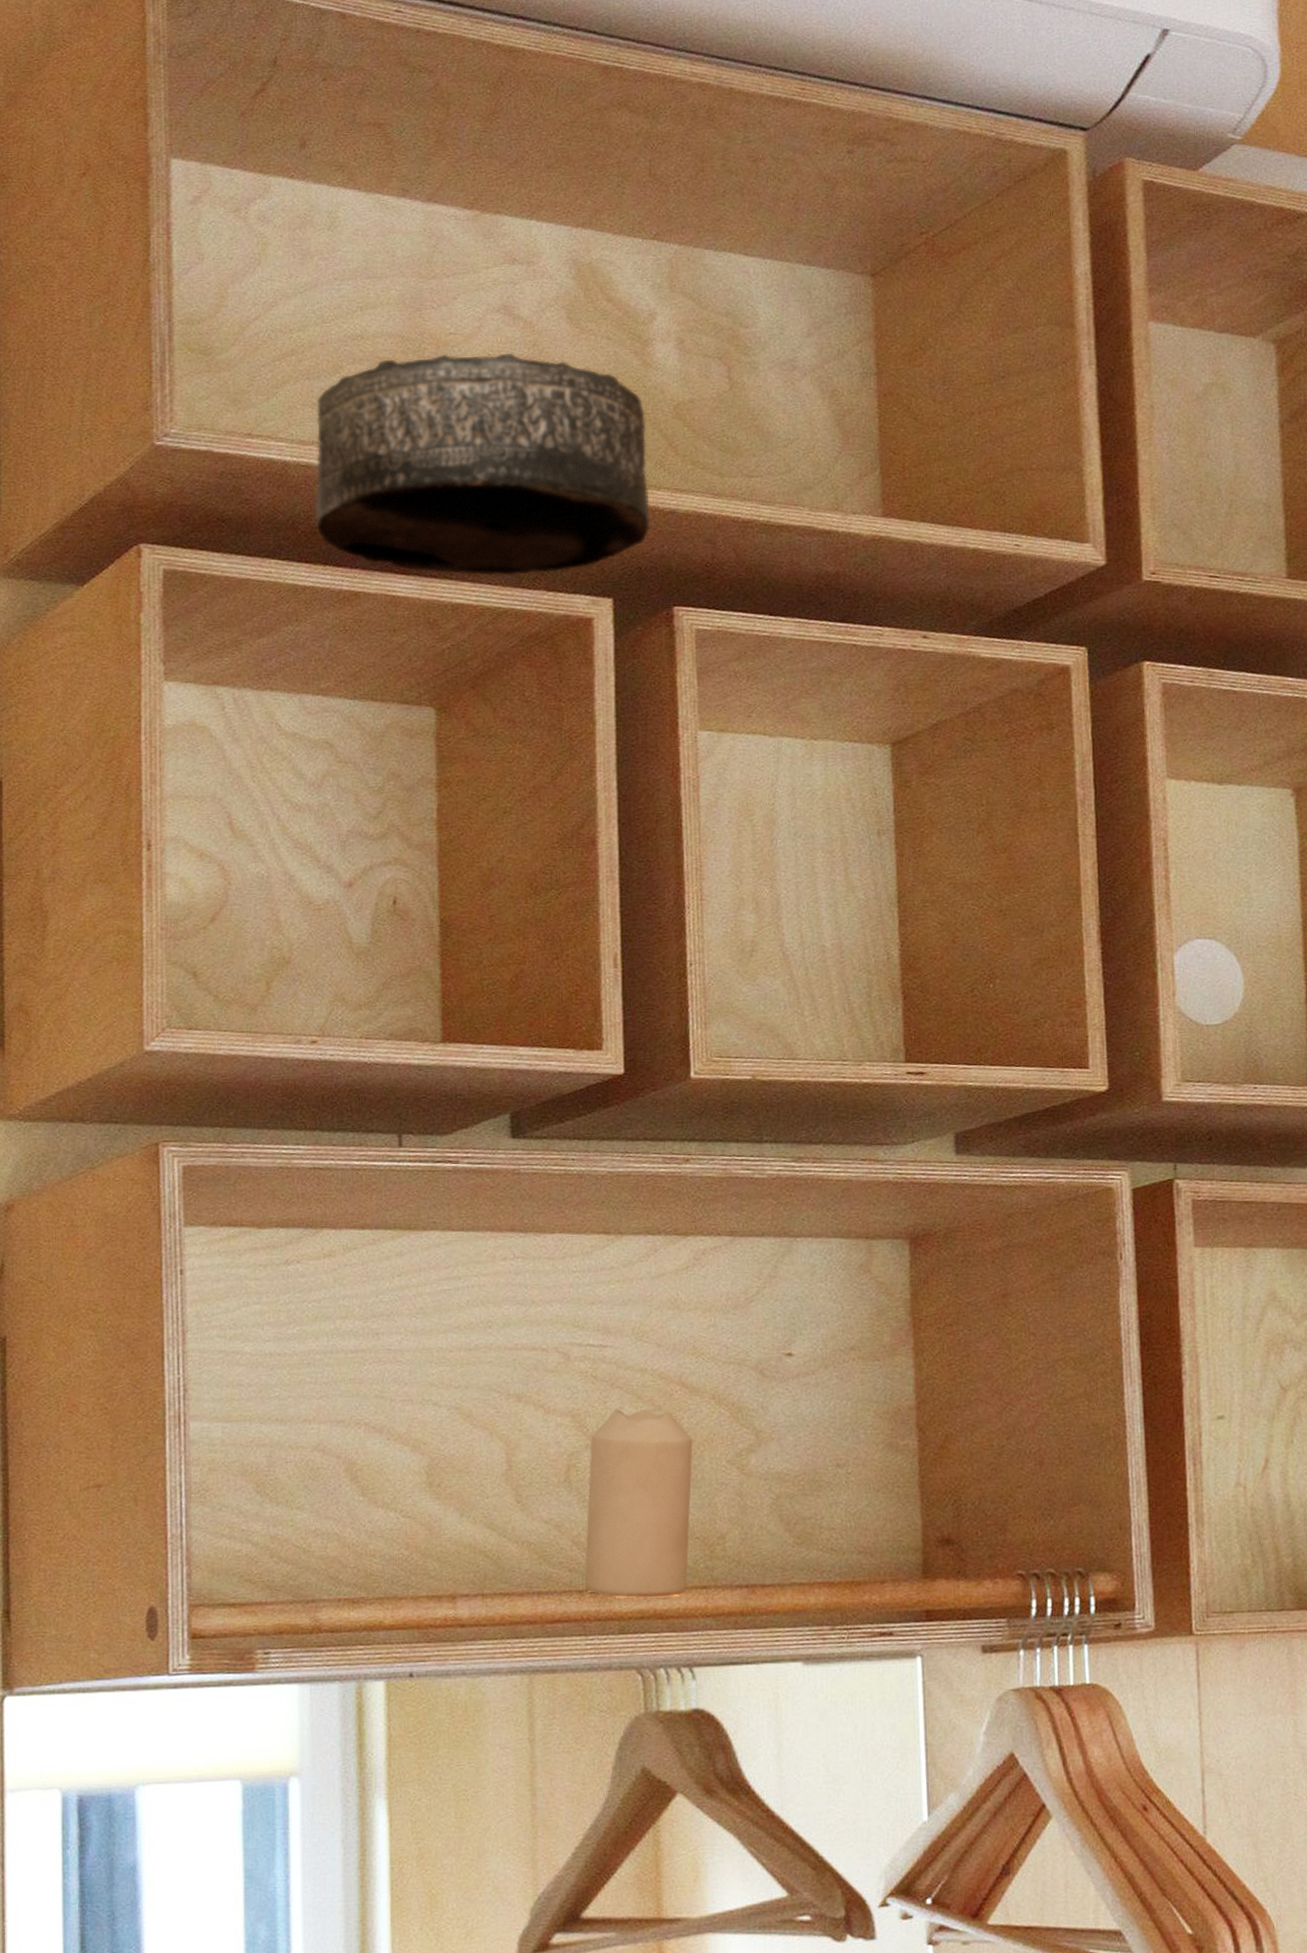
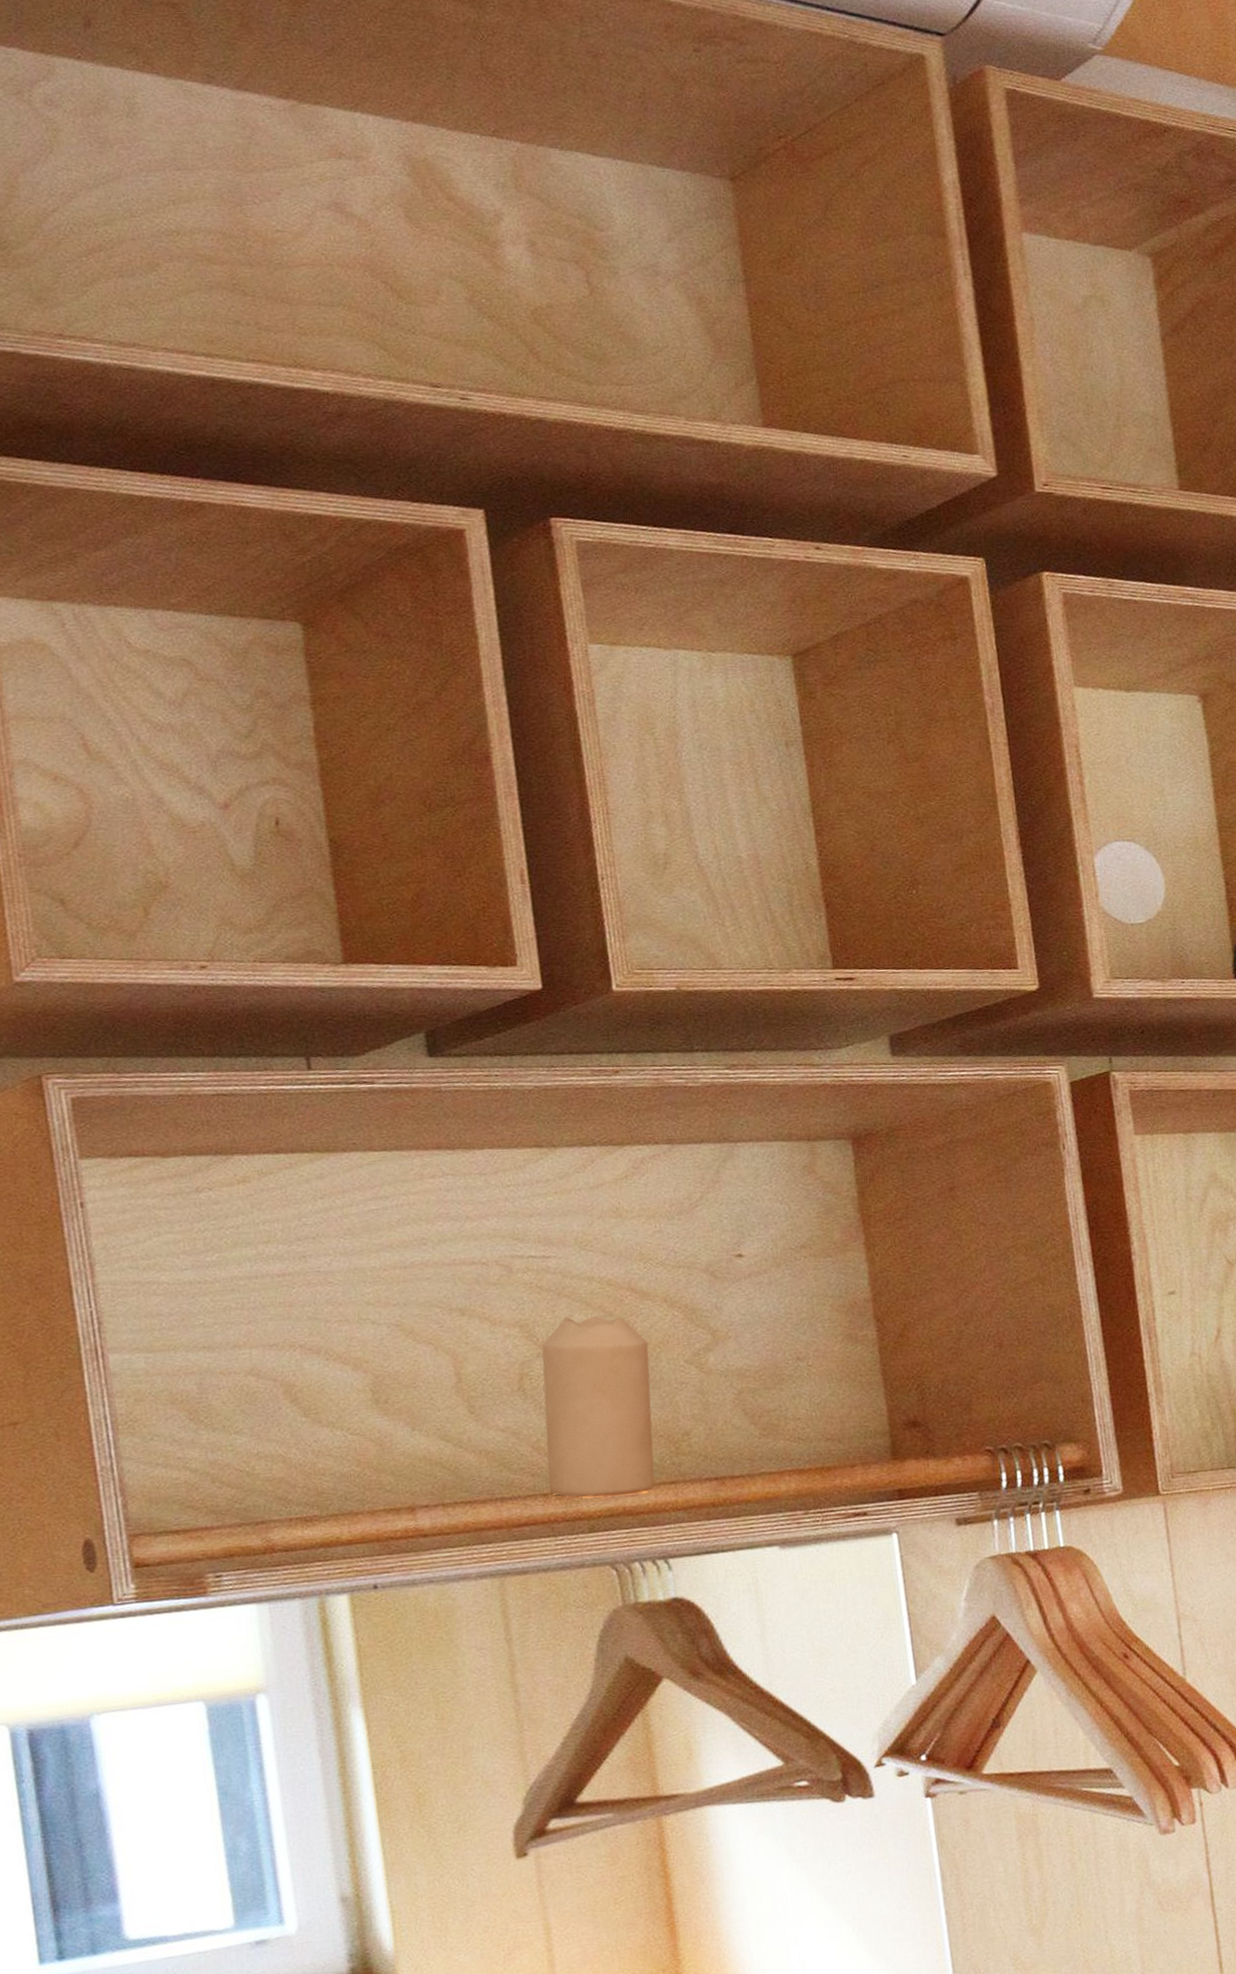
decorative box: present [315,353,651,576] -> none [133,252,518,486]

